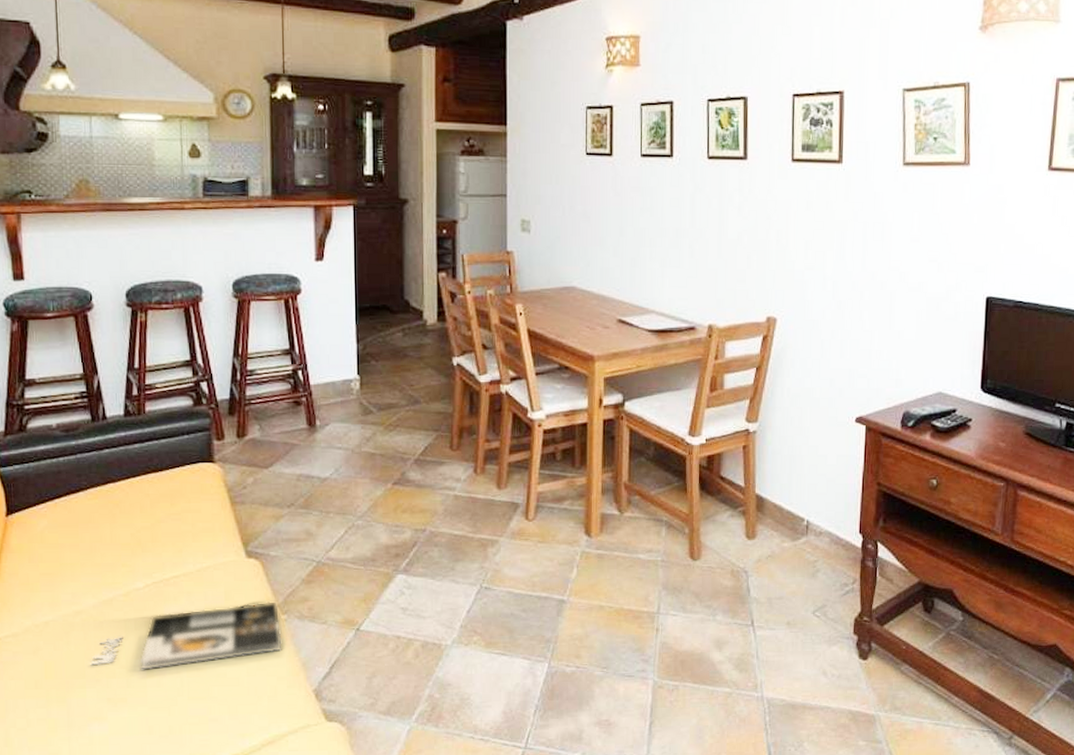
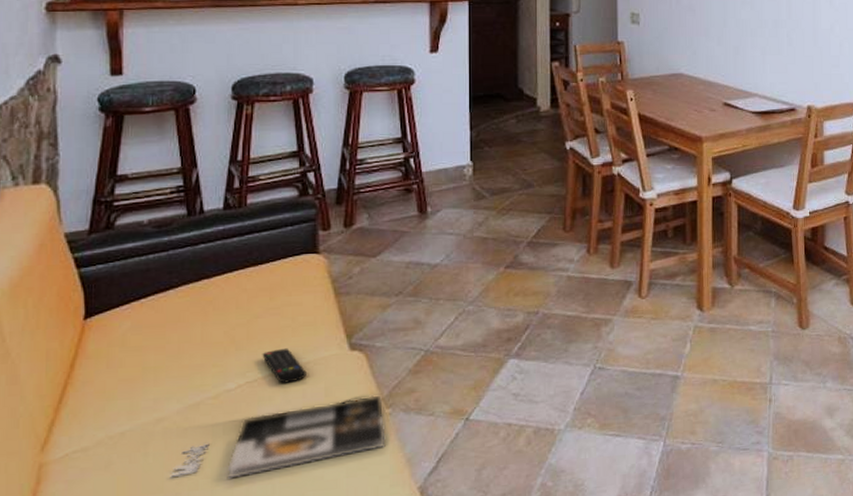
remote control: none [166,552,207,585] -> present [262,348,307,383]

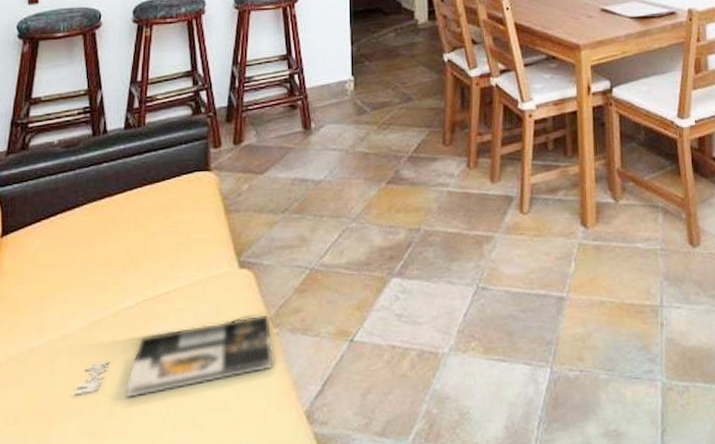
remote control: present [262,348,307,383] -> none [158,266,199,301]

